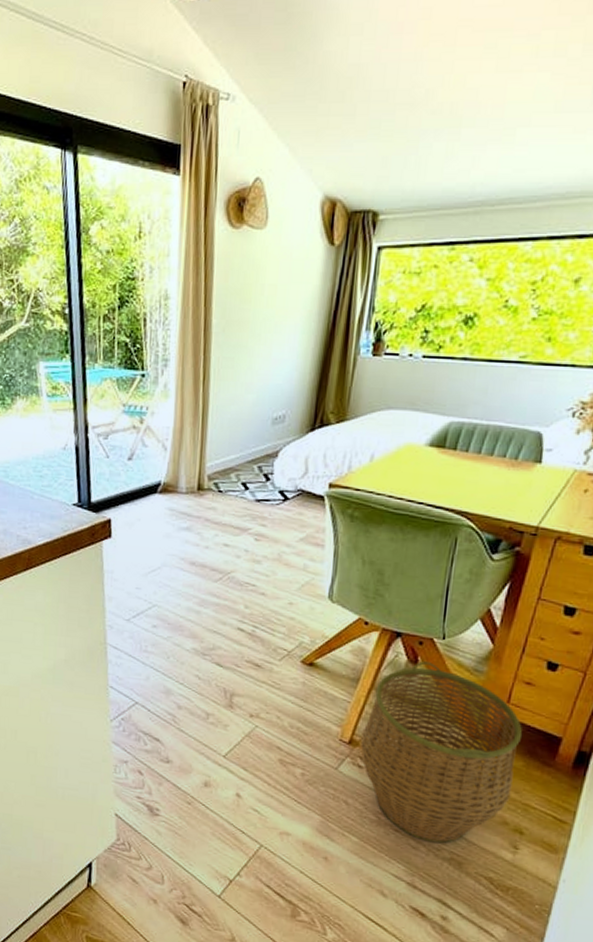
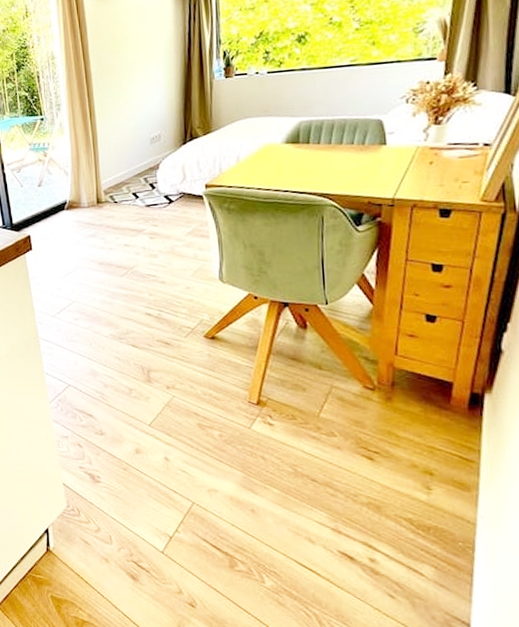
basket: present [360,661,523,844] -> none [267,326,415,490]

